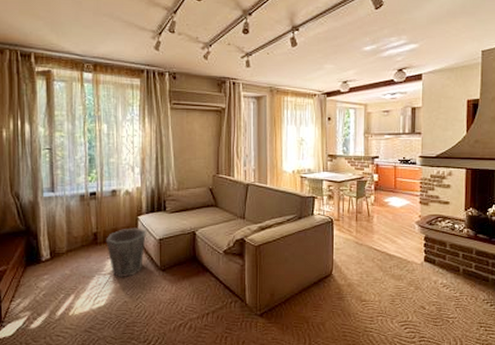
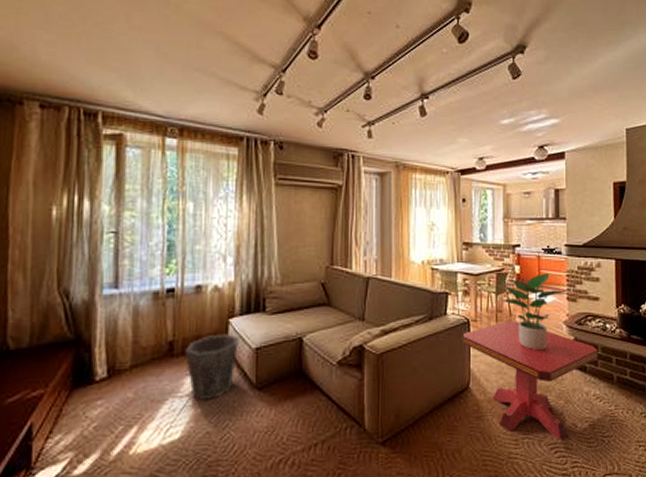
side table: none [327,221,446,319] -> present [462,321,597,441]
potted plant: none [361,181,420,246] -> present [501,273,567,351]

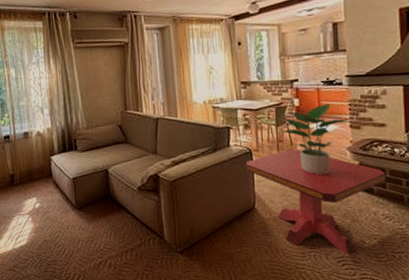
waste bin: present [184,334,239,401] -> none [22,168,60,218]

